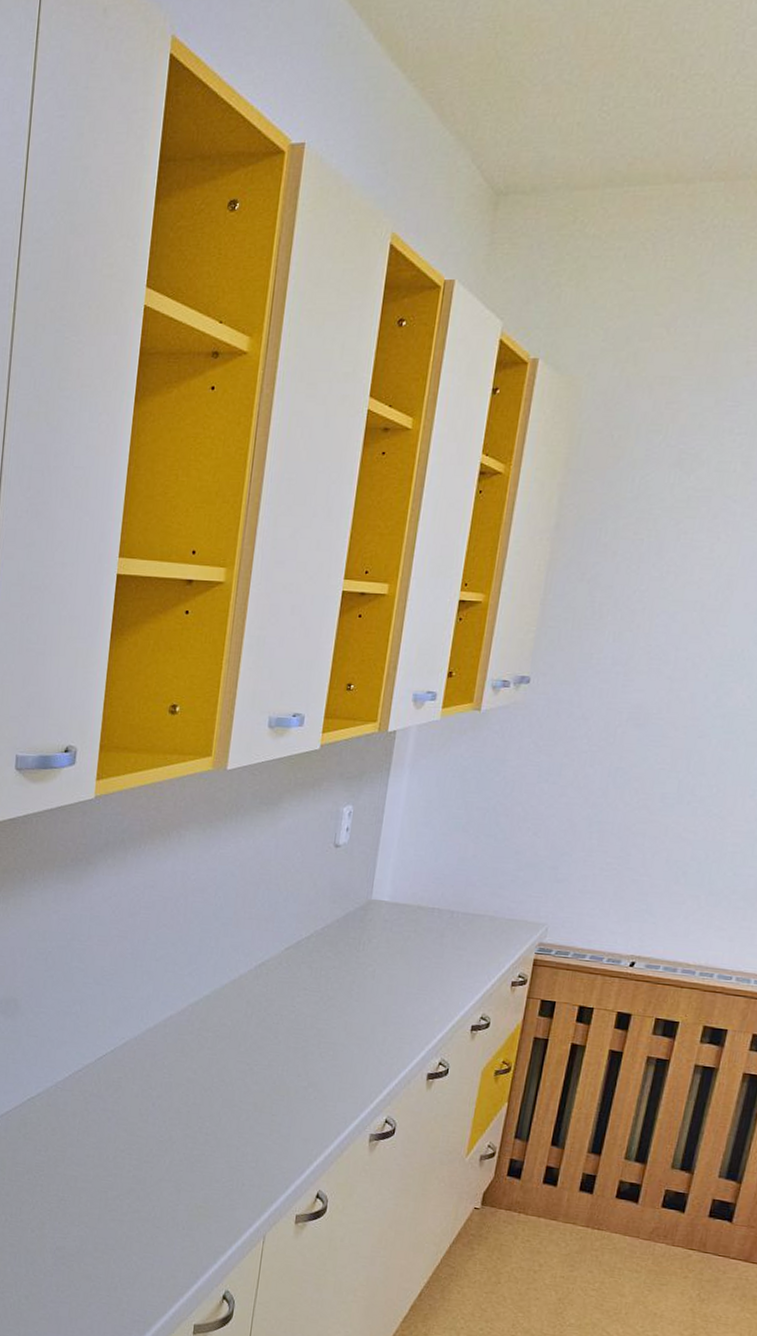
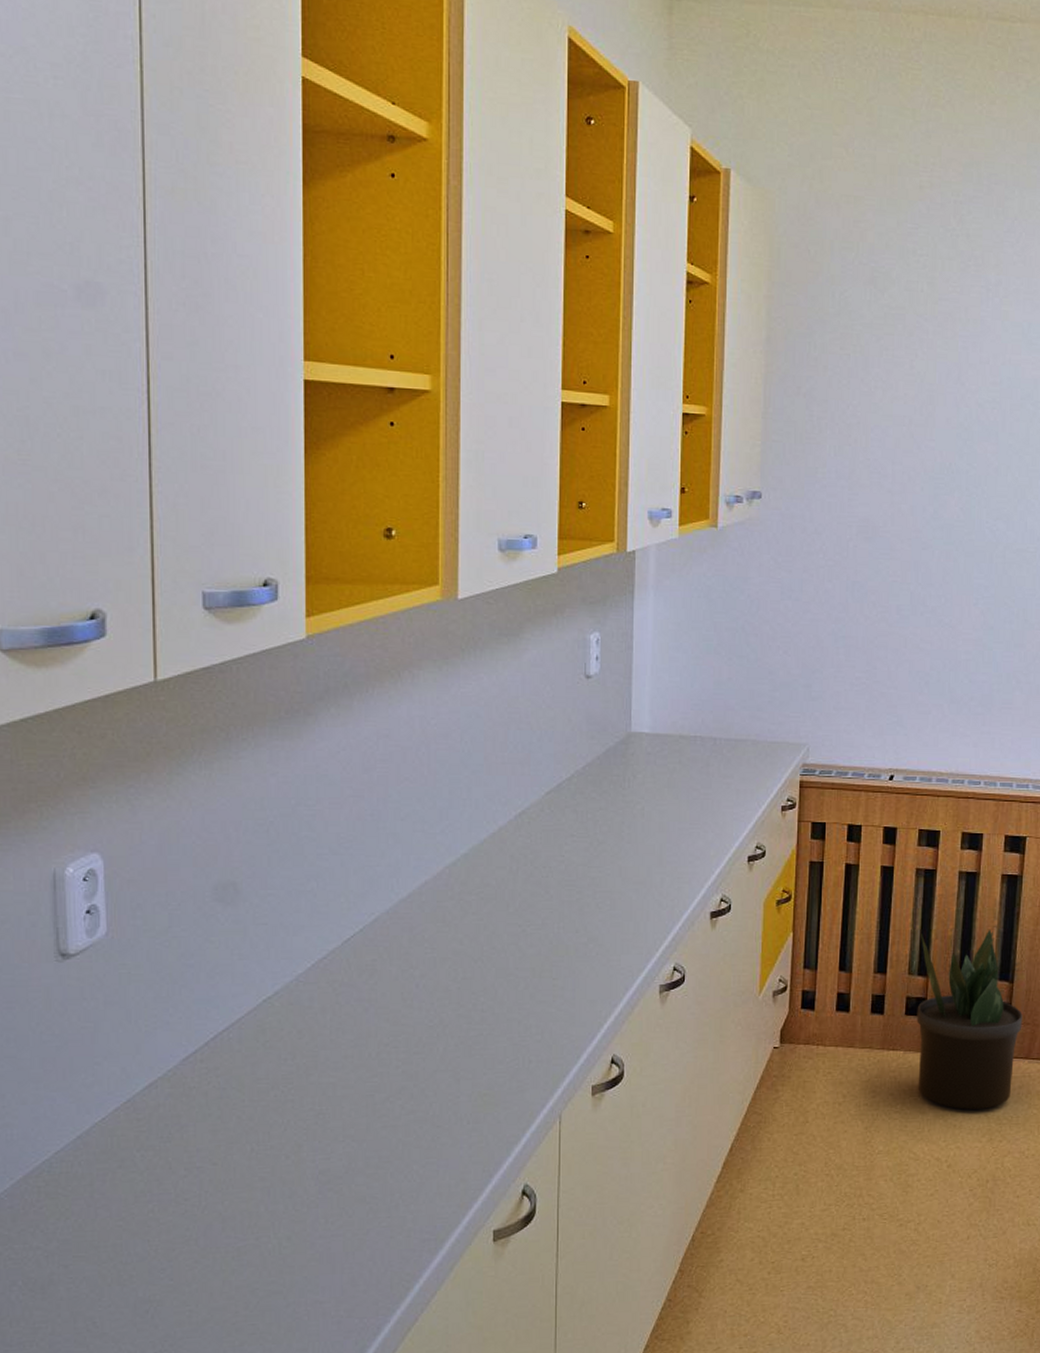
planter: none [619,1121,748,1304] -> present [916,930,1023,1111]

